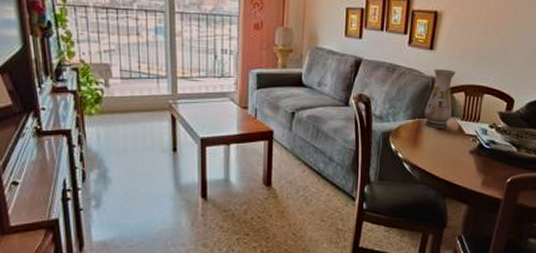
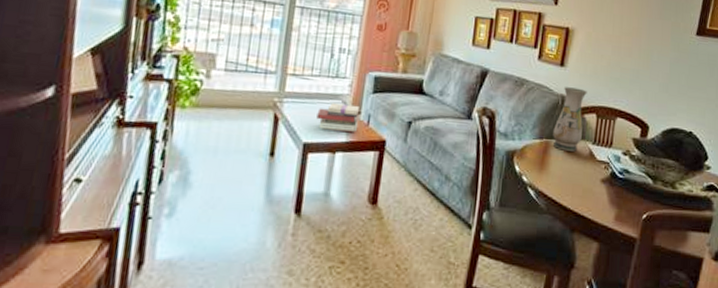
books: none [209,101,247,126] -> present [316,103,359,133]

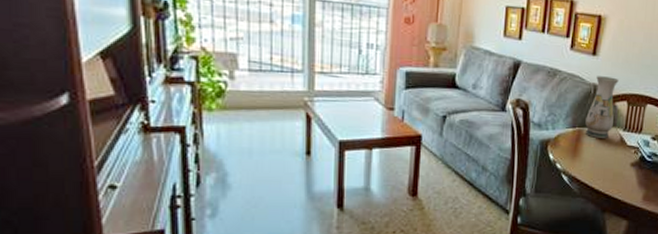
books: present [316,103,359,133] -> none [350,100,393,129]

